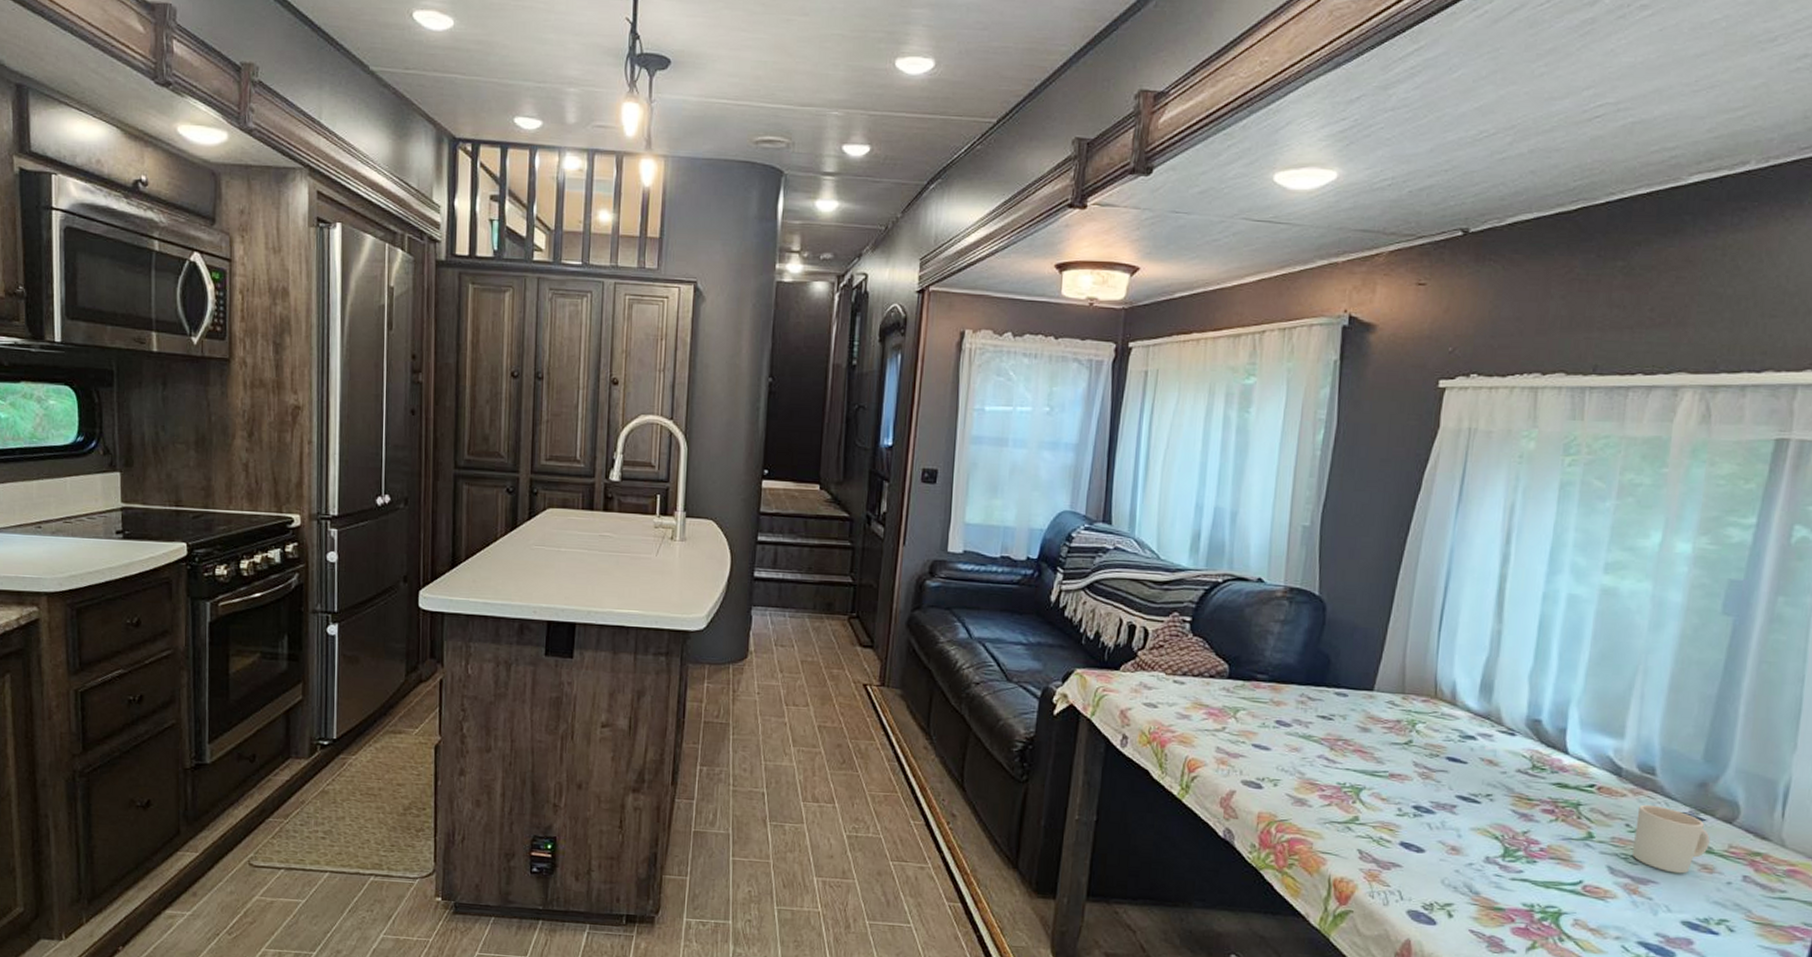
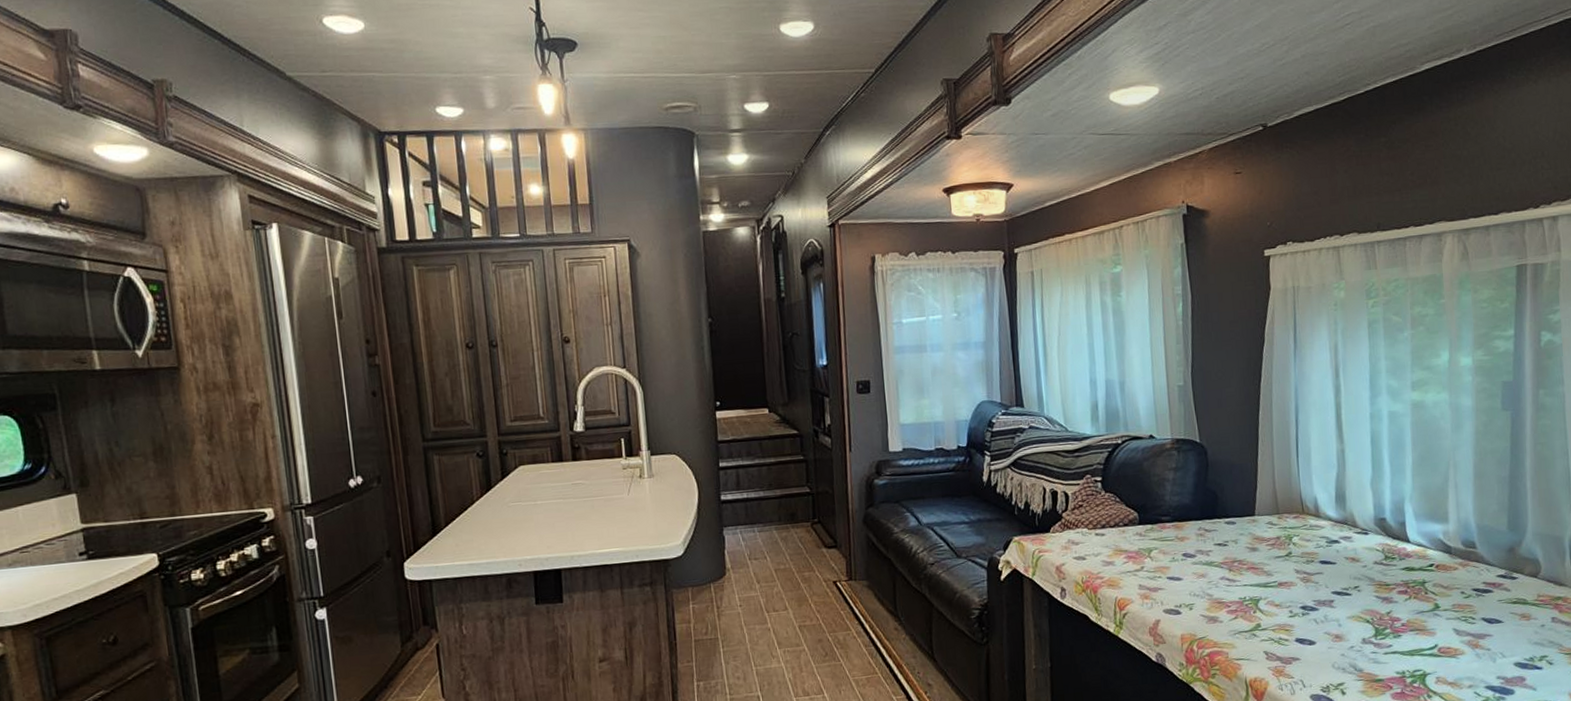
mug: present [1632,804,1710,874] -> none [1468,572,1524,626]

